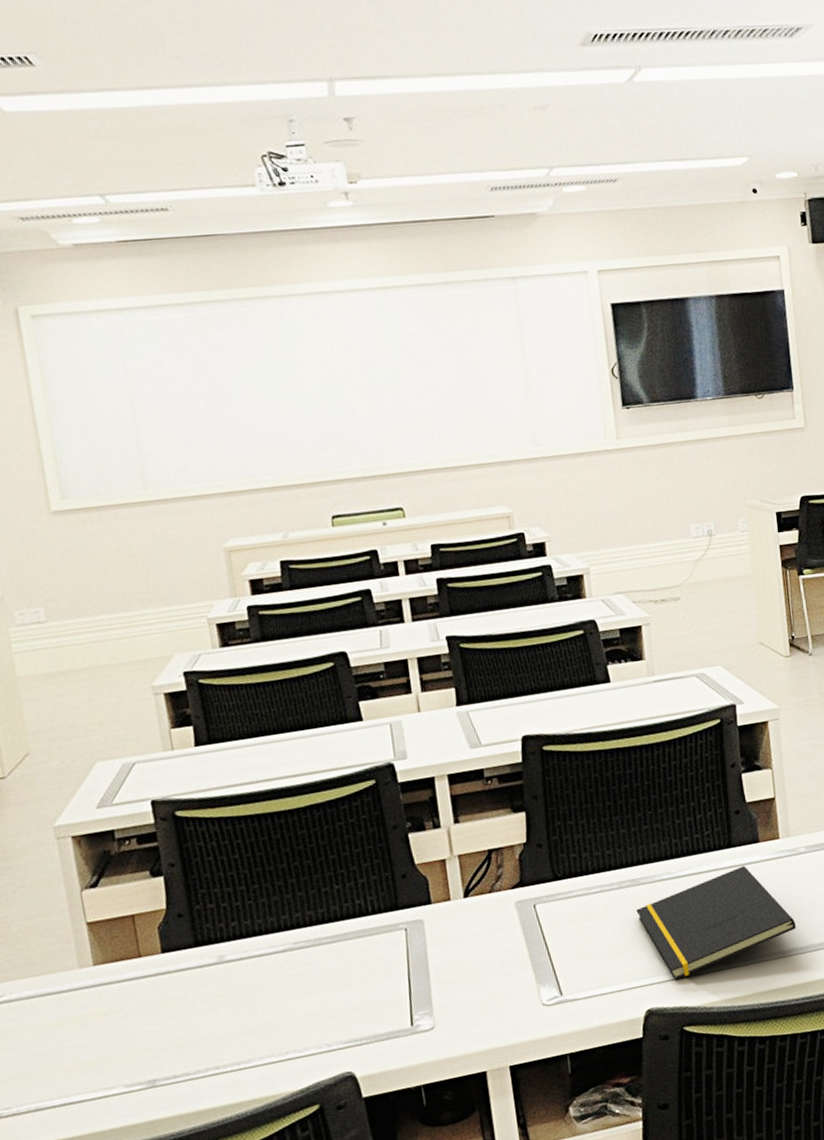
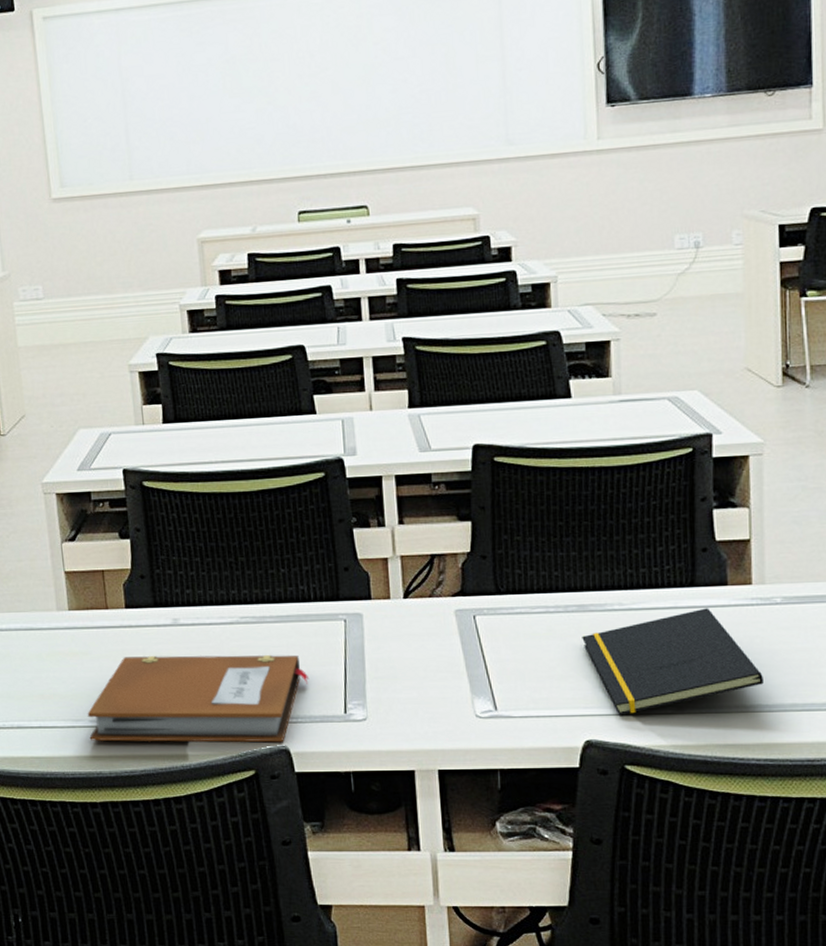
notebook: none [121,974,372,1109] -> present [87,654,310,743]

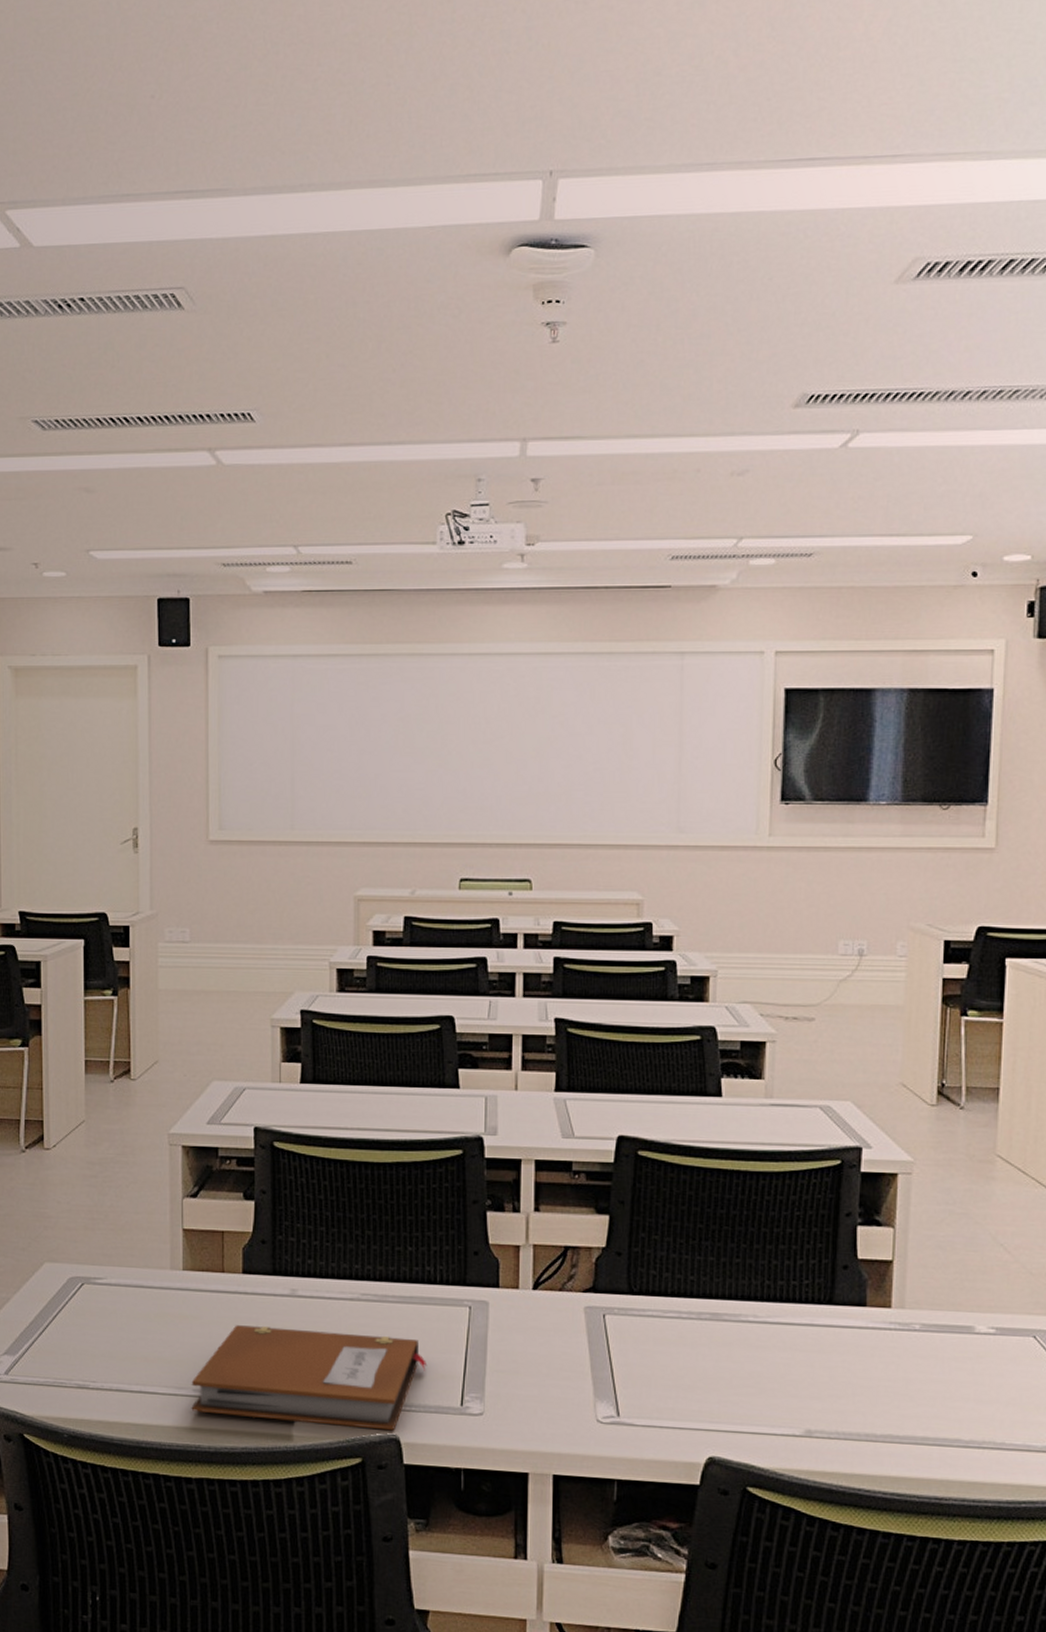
notepad: present [582,608,764,715] -> none [713,1328,896,1434]

